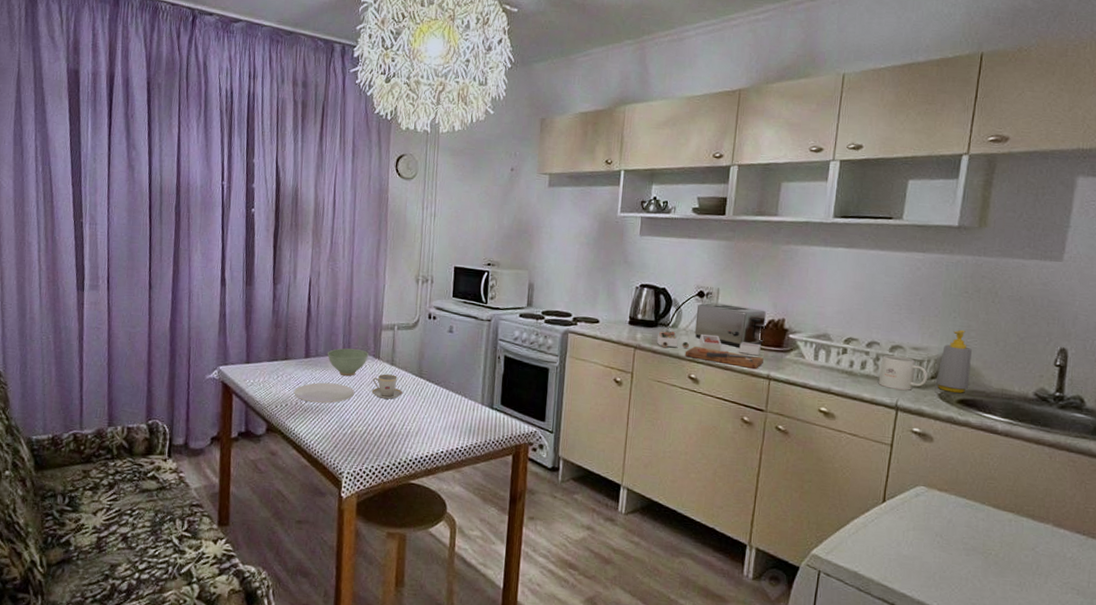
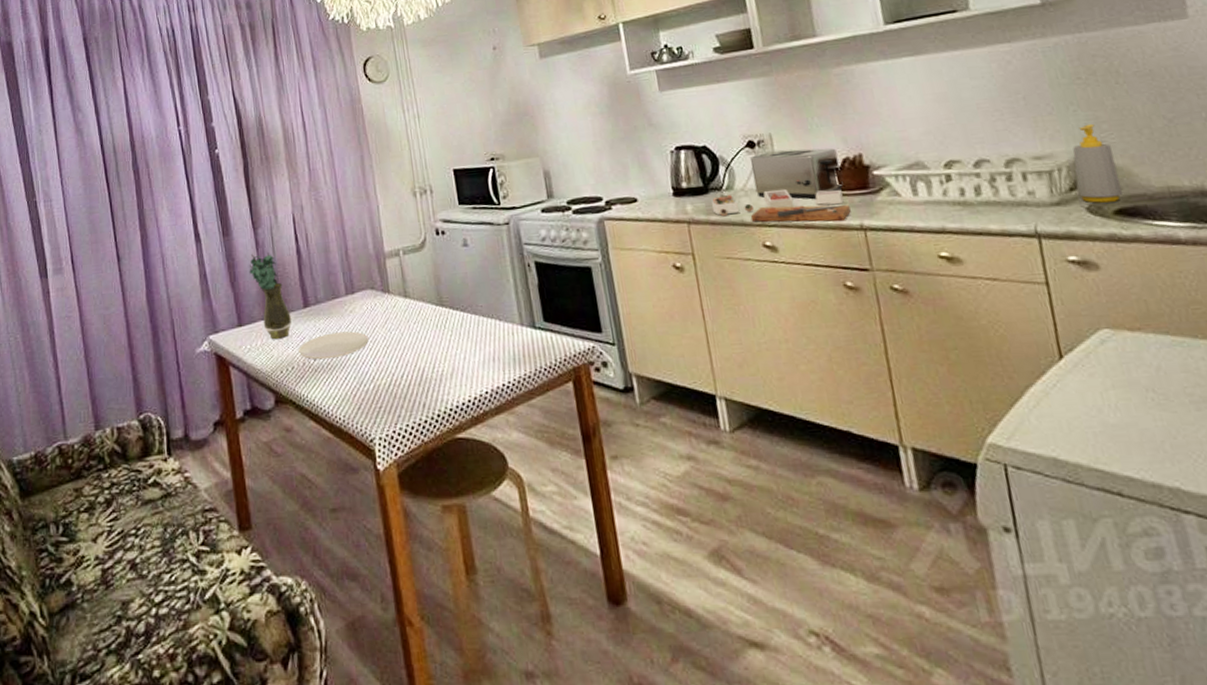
vase: none [263,305,293,380] -> present [249,253,292,339]
bowl: present [327,348,369,376] -> none [328,286,377,320]
teacup: present [371,374,403,399] -> none [386,308,425,340]
mug: present [878,354,928,391] -> none [998,170,1066,214]

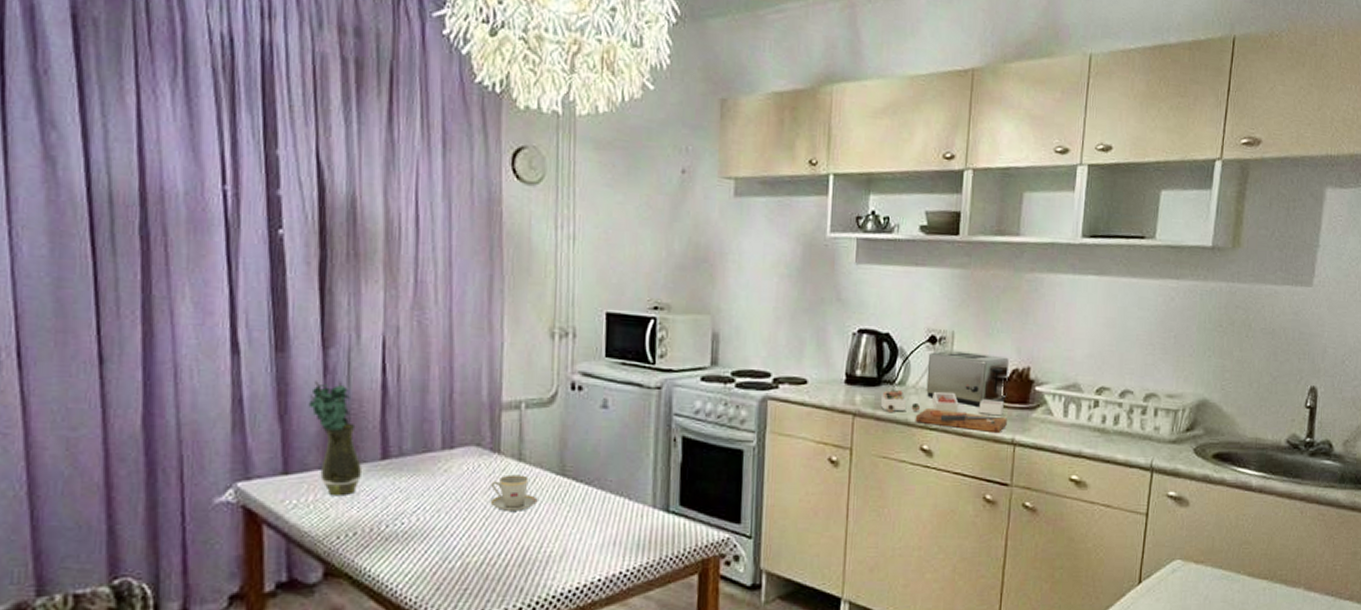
plate: present [298,331,369,360] -> none [366,494,464,527]
teacup: none [386,308,425,340] -> present [490,474,538,511]
soap bottle: present [1072,123,1123,203] -> none [1190,370,1226,446]

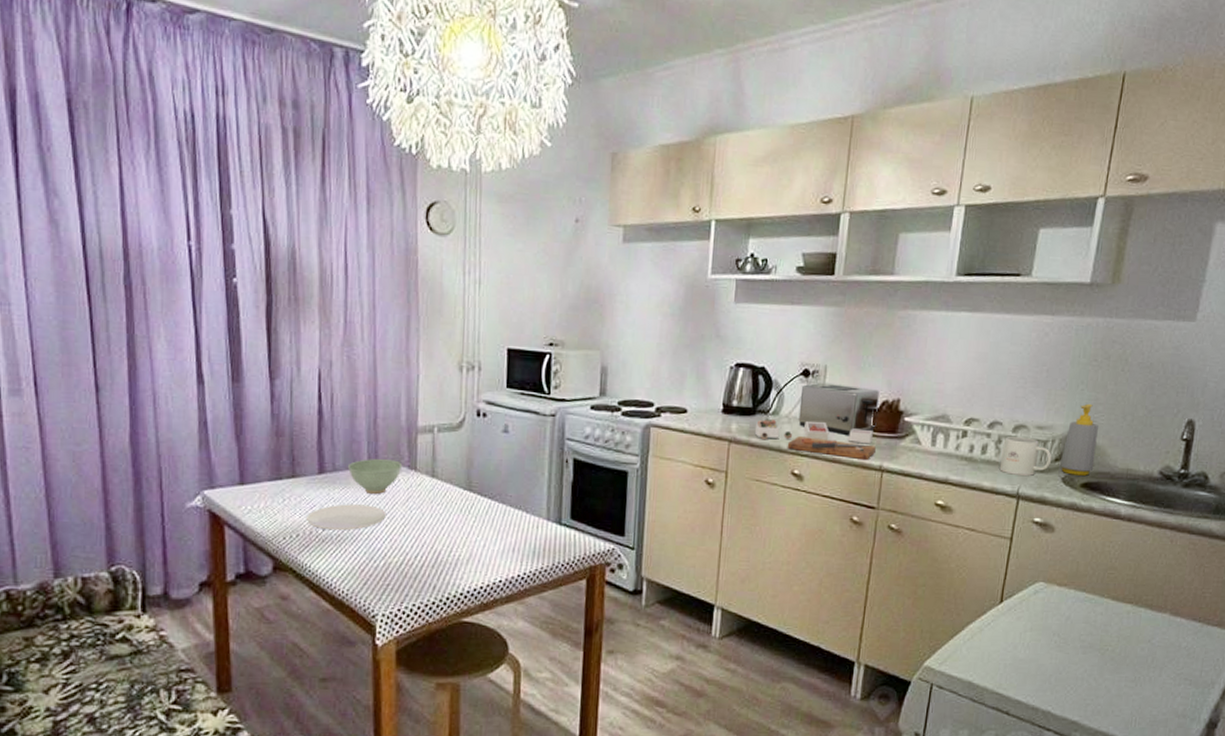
vase: present [308,381,361,495] -> none [259,407,302,503]
plate: none [366,494,464,527] -> present [307,504,386,531]
bowl: none [417,441,484,482] -> present [347,459,403,494]
teacup: present [490,474,538,511] -> none [408,489,448,520]
mug: none [1132,405,1184,448] -> present [999,436,1052,477]
soap bottle: none [1190,370,1226,446] -> present [1059,403,1099,476]

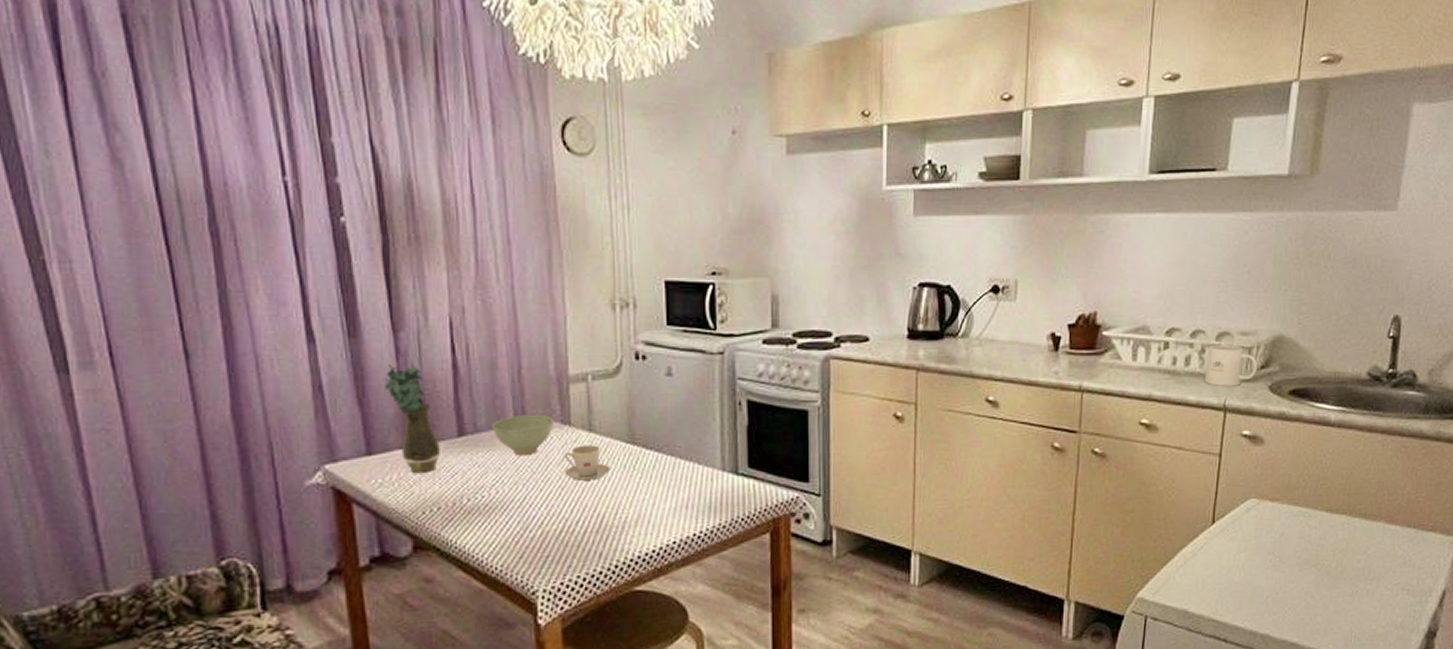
vase: none [259,407,302,503] -> present [384,364,440,473]
plate: present [307,504,386,531] -> none [448,468,540,500]
teacup: none [408,489,448,520] -> present [564,445,610,481]
cutting board: present [754,418,876,459] -> none [943,341,1074,380]
toaster: present [798,382,879,435] -> none [990,298,1074,355]
soap bottle: present [1059,403,1099,476] -> none [1265,305,1304,382]

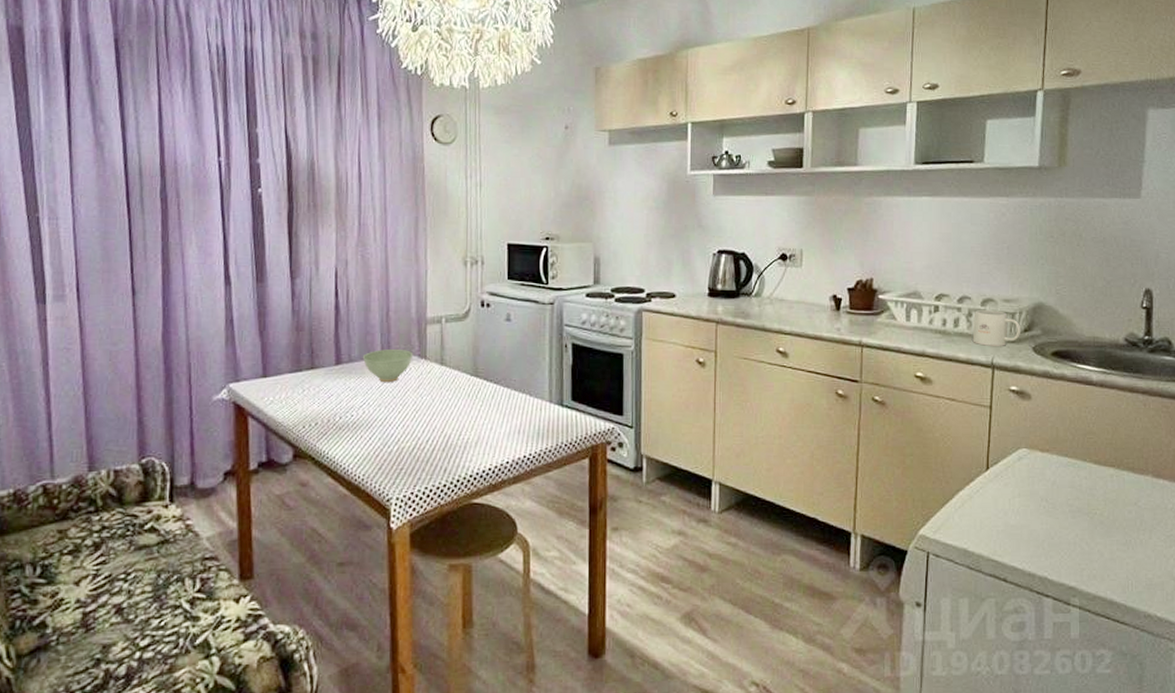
vase: present [384,364,440,473] -> none [281,304,321,393]
teacup: present [564,445,610,481] -> none [419,376,457,406]

